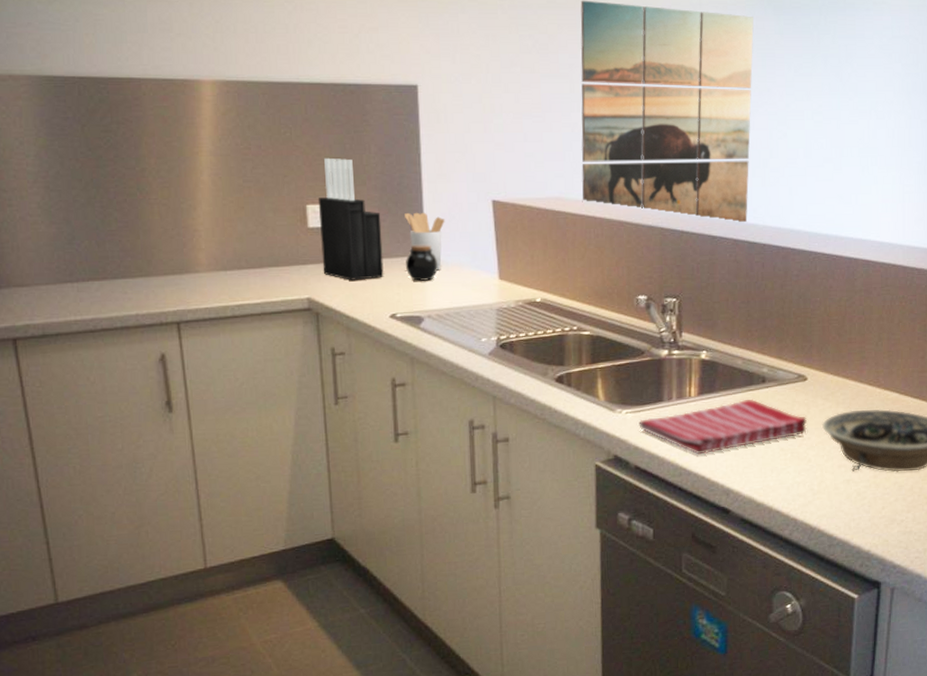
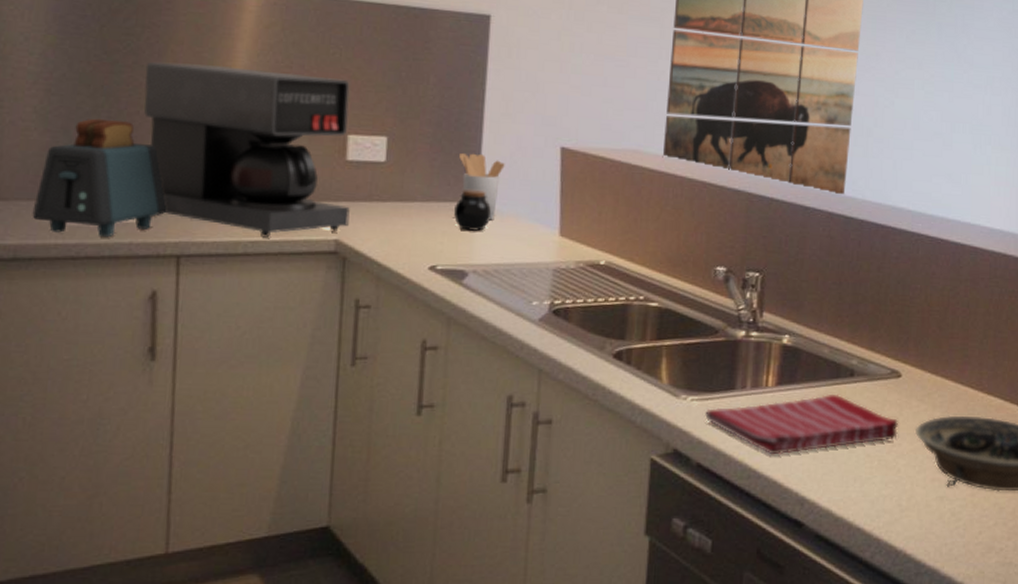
toaster: none [51,208,162,312] -> present [32,118,166,238]
coffee maker: none [125,152,317,301] -> present [144,61,350,238]
knife block: present [318,157,384,281] -> none [357,84,432,224]

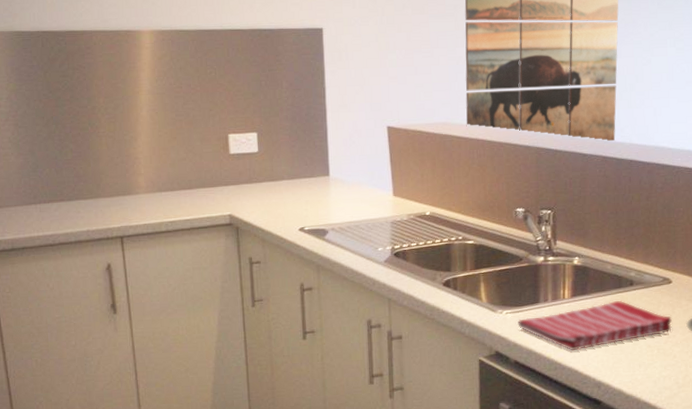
toaster: present [32,118,166,238] -> none [19,141,108,228]
coffee maker: present [144,61,350,238] -> none [79,91,237,218]
jar: present [454,189,492,231] -> none [313,166,341,198]
utensil holder: present [459,152,505,220] -> none [312,138,346,189]

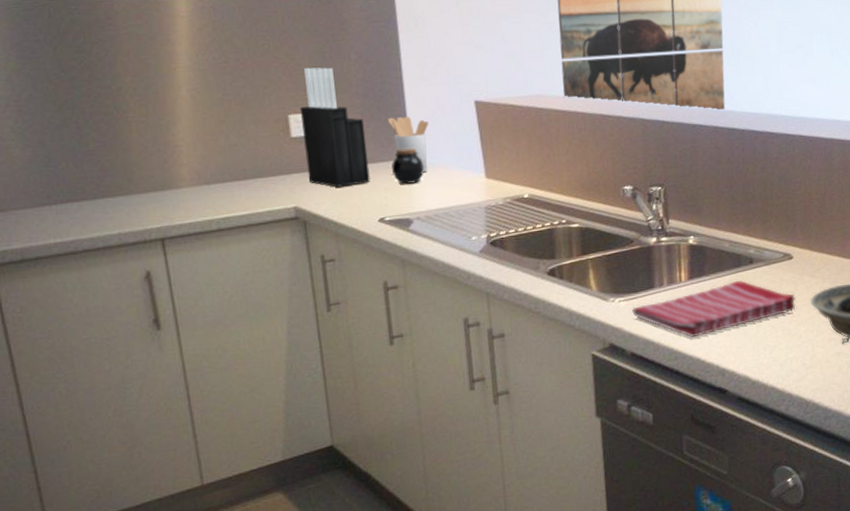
knife block: none [238,93,294,199] -> present [299,67,371,187]
utensil holder: none [312,138,346,189] -> present [388,116,429,173]
jar: none [313,166,341,198] -> present [391,147,425,184]

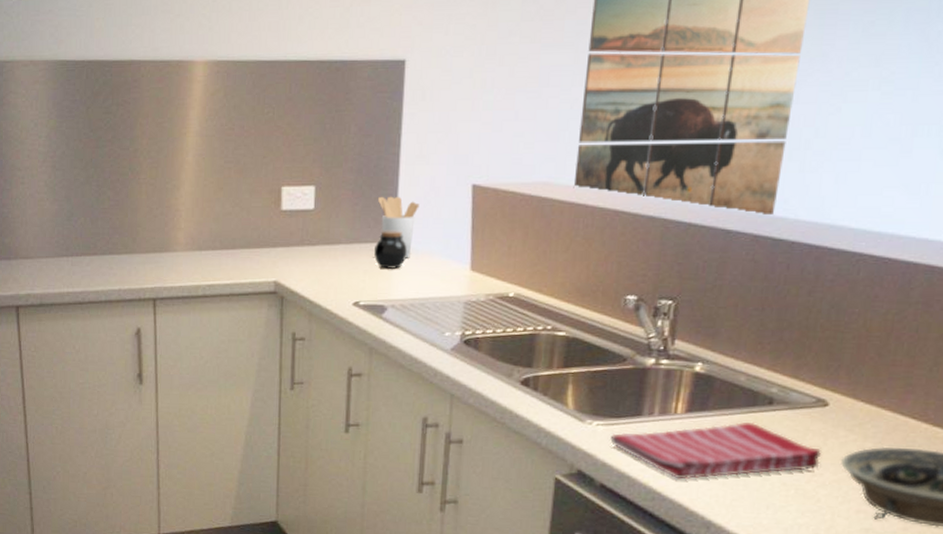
knife block: present [299,67,371,187] -> none [291,138,354,265]

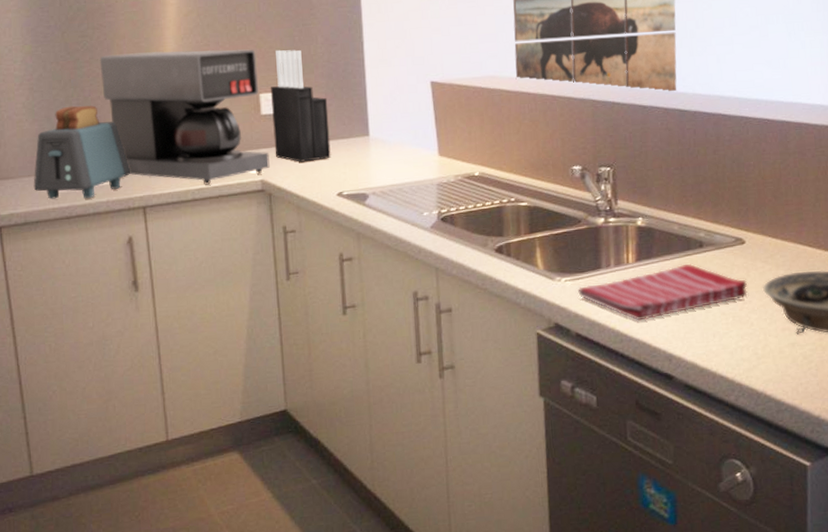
toaster: none [50,187,143,286] -> present [33,105,130,199]
coffee maker: none [121,132,285,282] -> present [99,49,270,185]
knife block: none [291,138,354,265] -> present [270,49,331,162]
jar: present [374,230,408,269] -> none [351,125,382,160]
utensil holder: present [378,196,420,258] -> none [349,95,387,150]

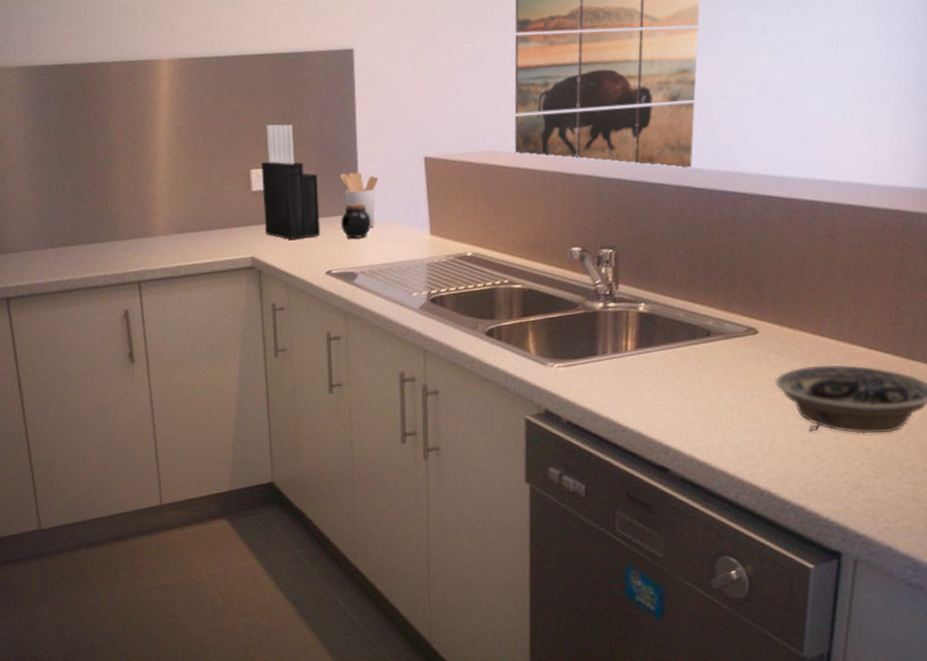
toaster: present [33,105,130,199] -> none [37,181,126,273]
coffee maker: present [99,49,270,185] -> none [96,124,260,261]
utensil holder: none [349,95,387,150] -> present [340,171,378,228]
jar: none [351,125,382,160] -> present [341,202,372,239]
dish towel: present [578,263,748,321] -> none [571,353,758,411]

